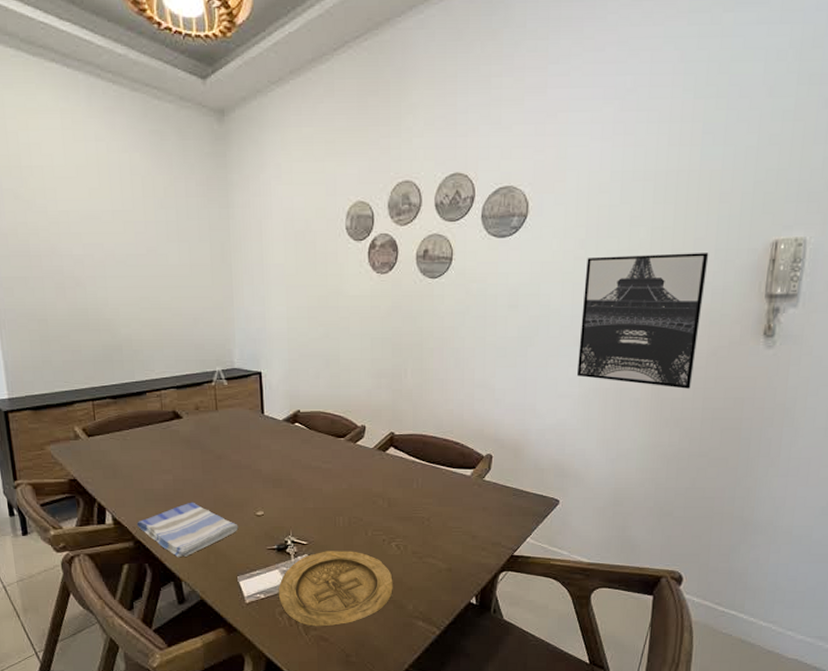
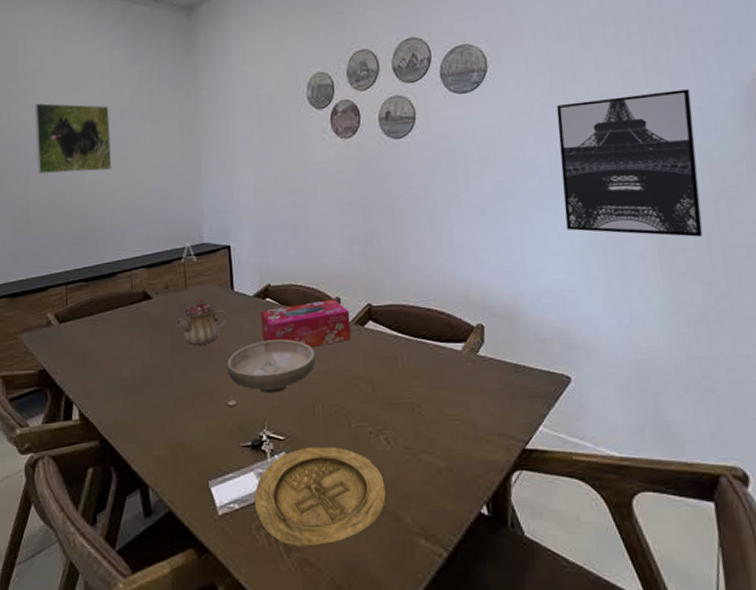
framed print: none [45,206,137,288] -> present [34,103,112,174]
dish towel: present [136,502,239,558] -> none [103,391,209,459]
teapot: none [206,420,258,463] -> present [176,298,228,346]
bowl: none [256,460,339,506] -> present [227,339,315,394]
tissue box: none [289,427,373,469] -> present [261,299,352,348]

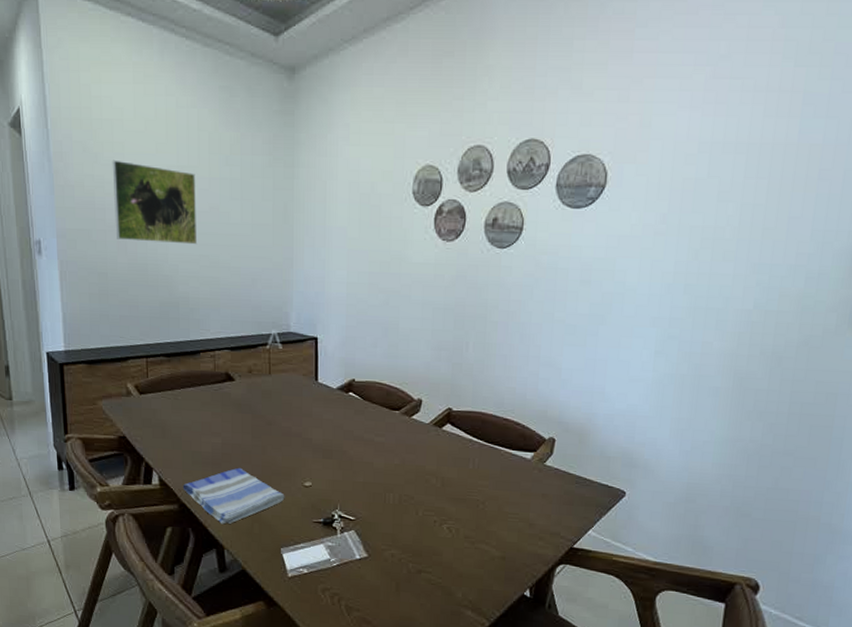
dish towel: none [103,391,209,459] -> present [182,467,285,525]
teapot: present [176,298,228,346] -> none [258,385,310,430]
bowl: present [227,339,315,394] -> none [306,431,391,480]
plate: present [254,447,386,547] -> none [322,528,443,608]
tissue box: present [261,299,352,348] -> none [342,400,429,443]
wall art: present [556,89,703,237] -> none [651,232,805,380]

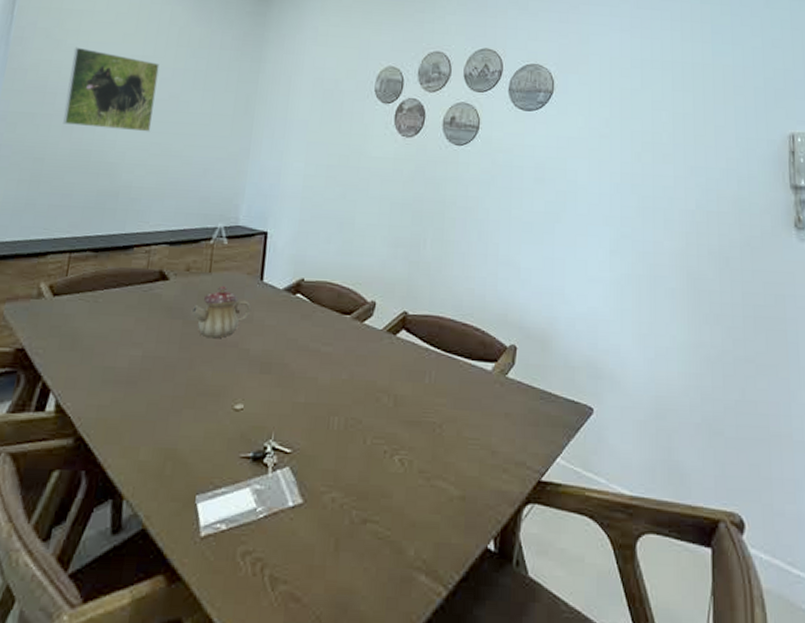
dish towel: present [182,467,285,525] -> none [83,387,210,464]
teapot: none [258,385,310,430] -> present [191,285,252,339]

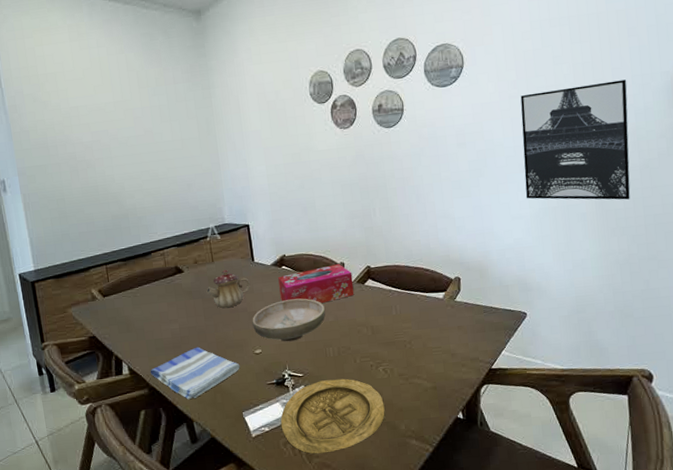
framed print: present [63,47,160,132] -> none [58,104,138,169]
dish towel: none [83,387,210,464] -> present [150,346,240,400]
bowl: none [240,339,340,400] -> present [252,298,325,342]
plate: none [244,463,392,578] -> present [280,378,385,454]
tissue box: none [285,302,383,353] -> present [278,264,355,304]
wall art: none [607,136,731,281] -> present [520,79,631,200]

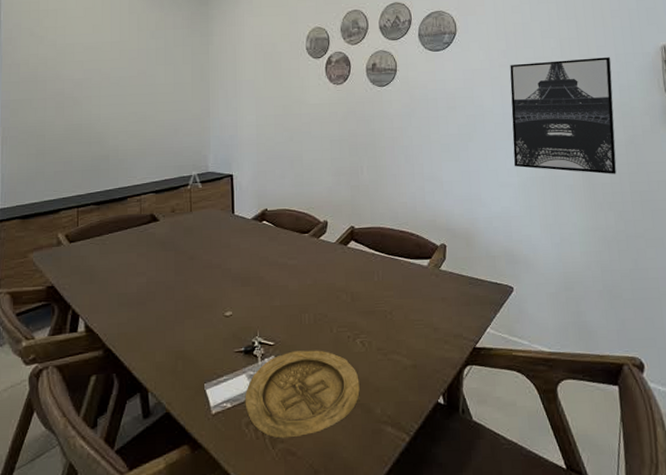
dish towel: present [150,346,240,400] -> none [108,304,207,366]
teapot: present [206,269,251,309] -> none [180,221,228,263]
bowl: present [252,298,325,342] -> none [225,257,304,305]
tissue box: present [278,264,355,304] -> none [257,222,336,265]

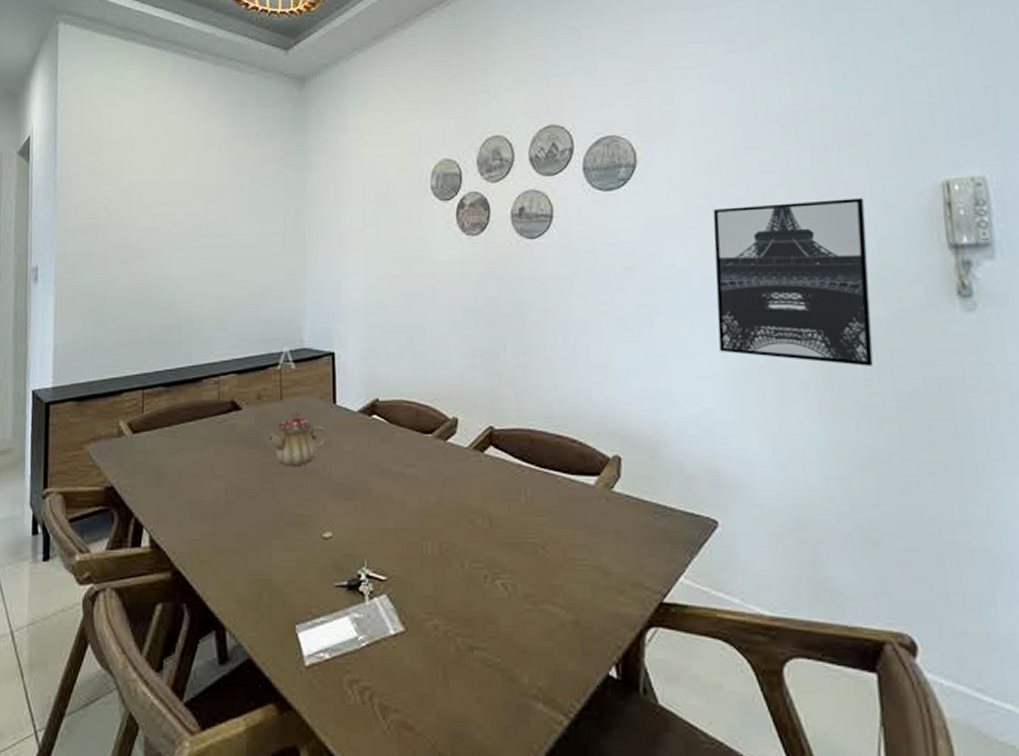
teapot: none [180,221,228,263] -> present [267,412,328,467]
plate: present [245,350,360,439] -> none [347,590,500,707]

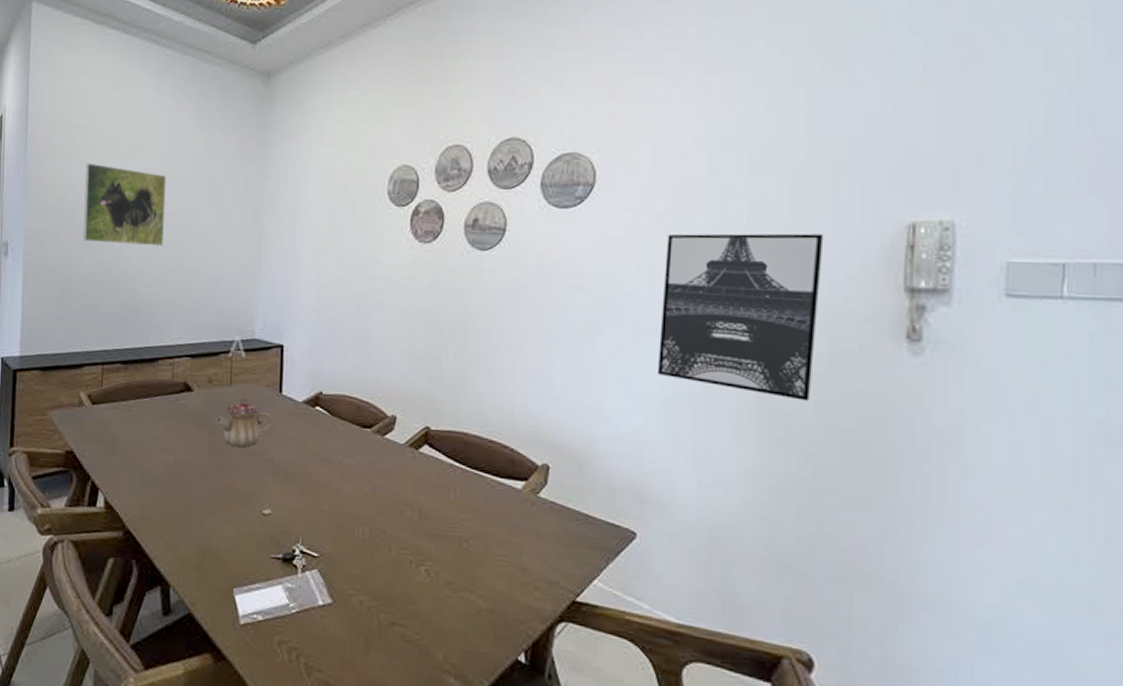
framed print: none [117,179,204,260] -> present [83,162,167,247]

